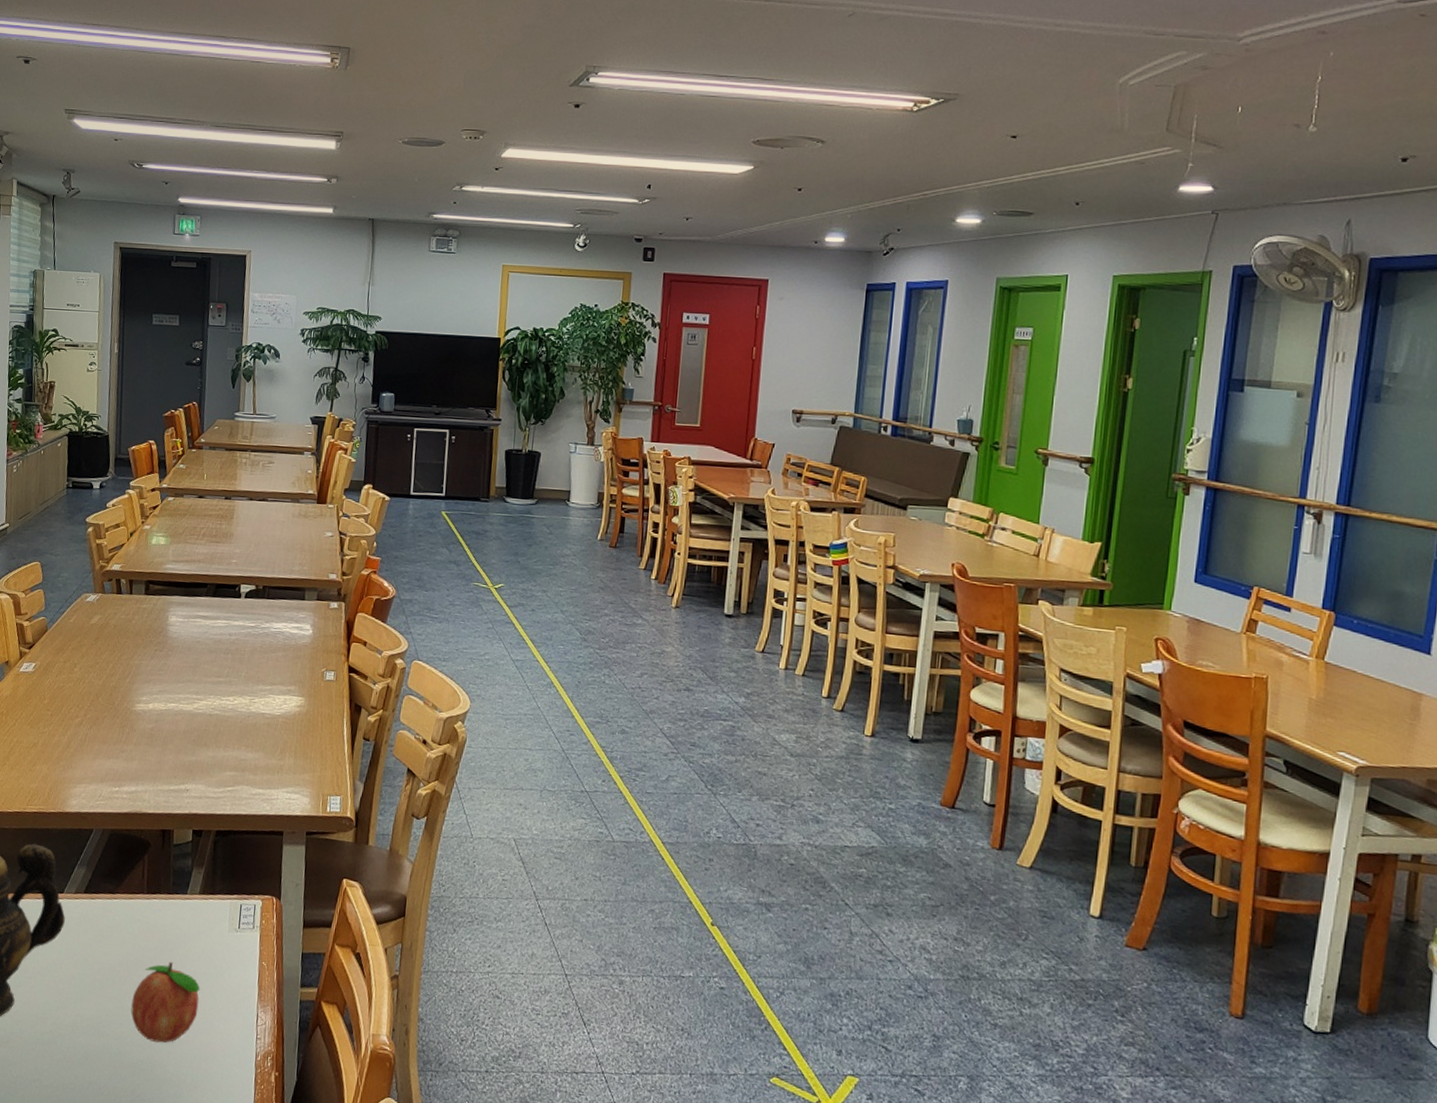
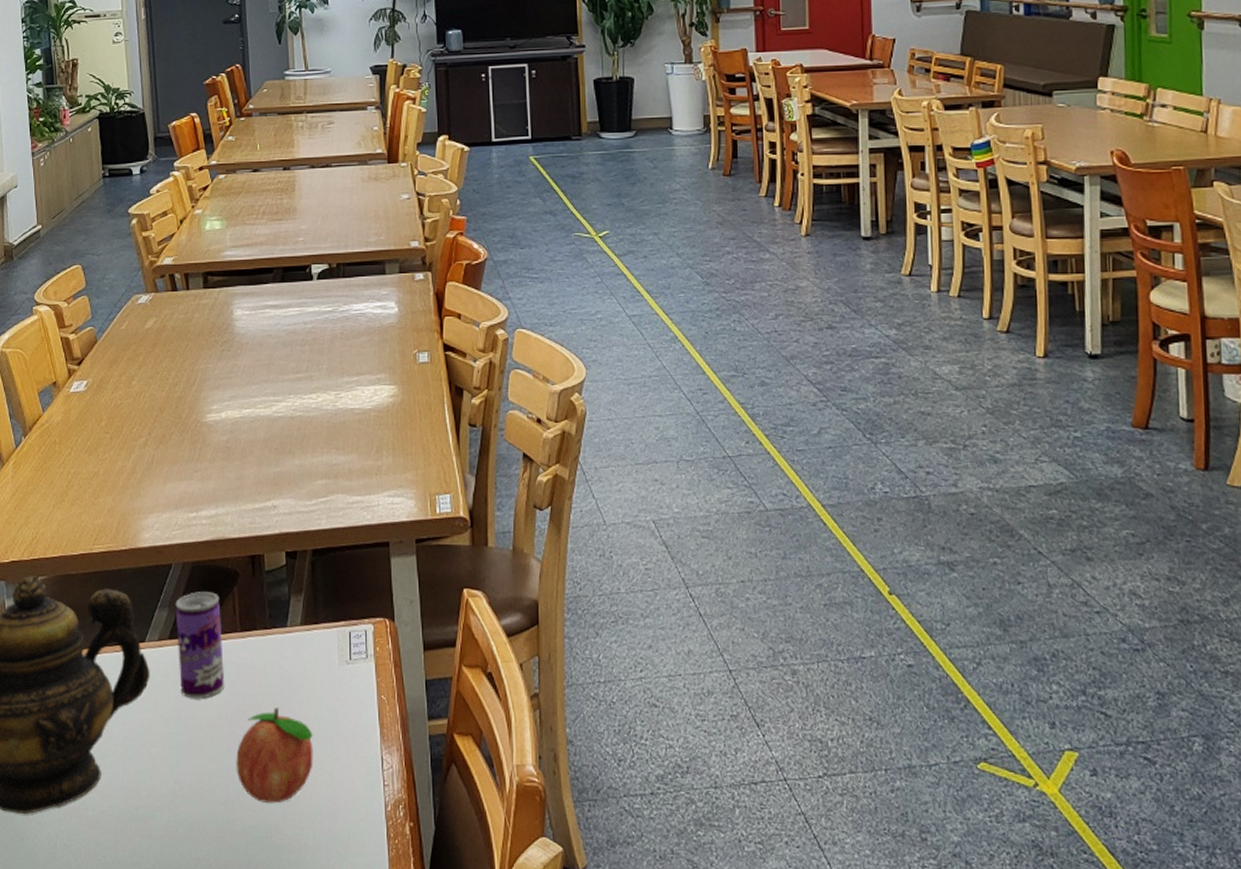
beverage can: none [90,855,132,947] -> present [175,592,225,699]

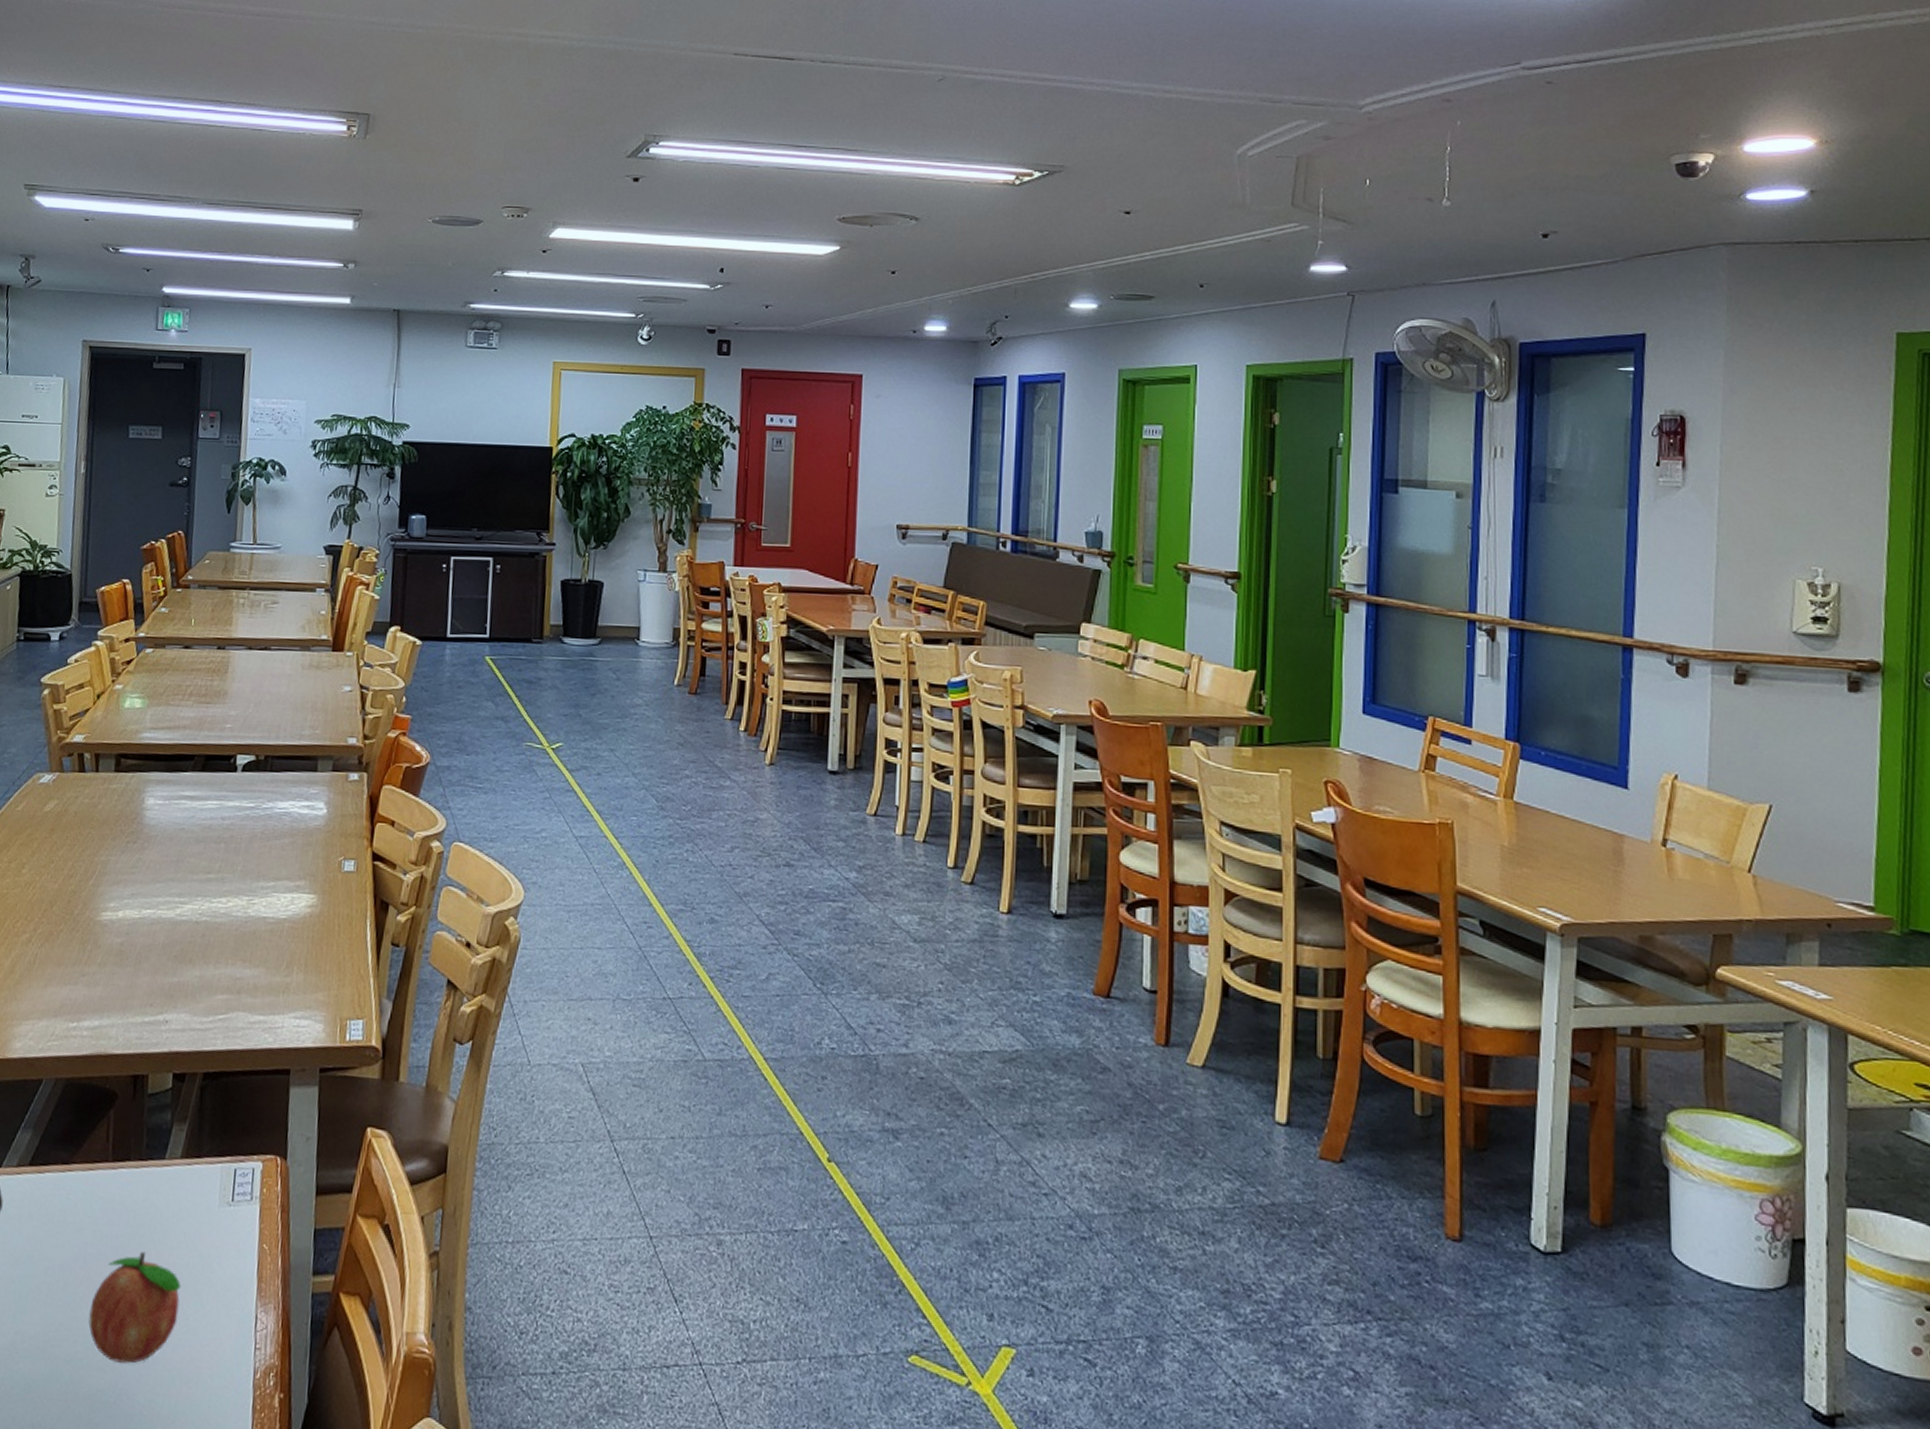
beverage can: present [175,592,225,699] -> none [35,1113,93,1237]

